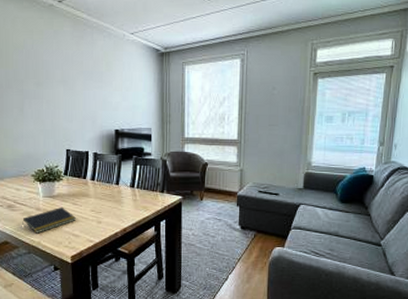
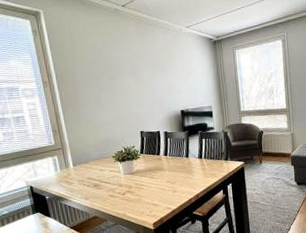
notepad: present [22,206,77,234] -> none [108,181,155,207]

